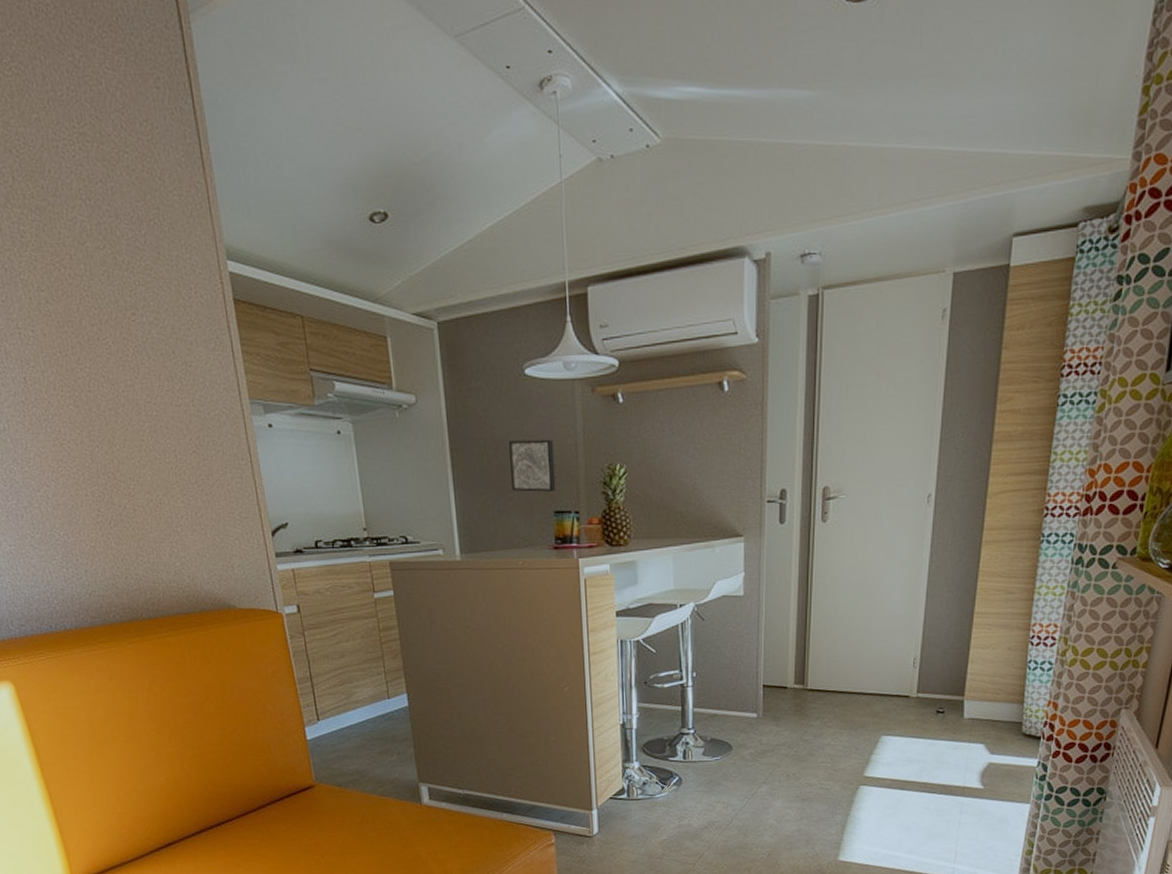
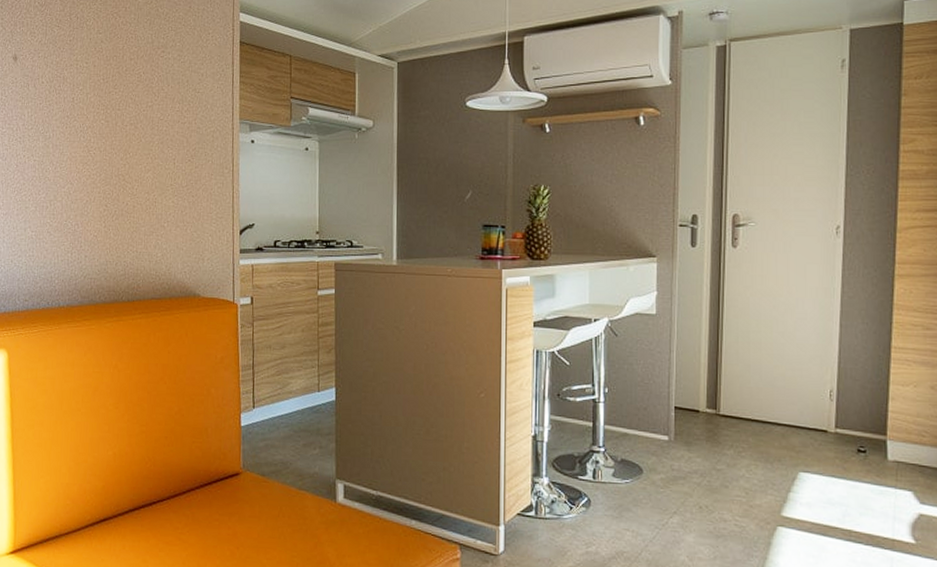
wall art: present [509,439,556,492] -> none [447,161,487,207]

